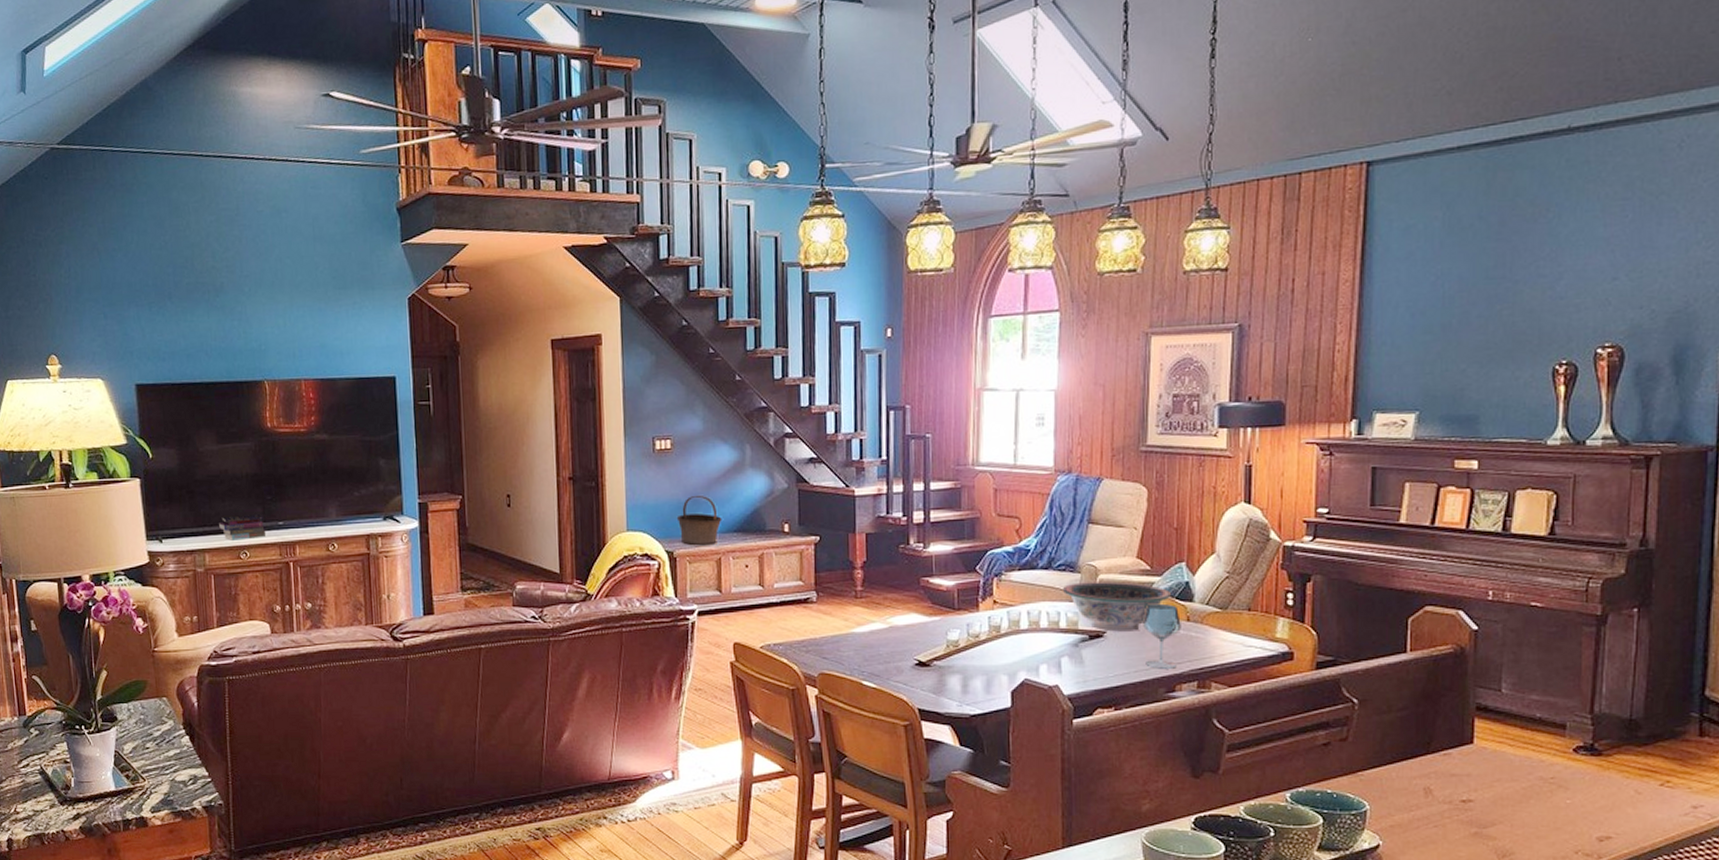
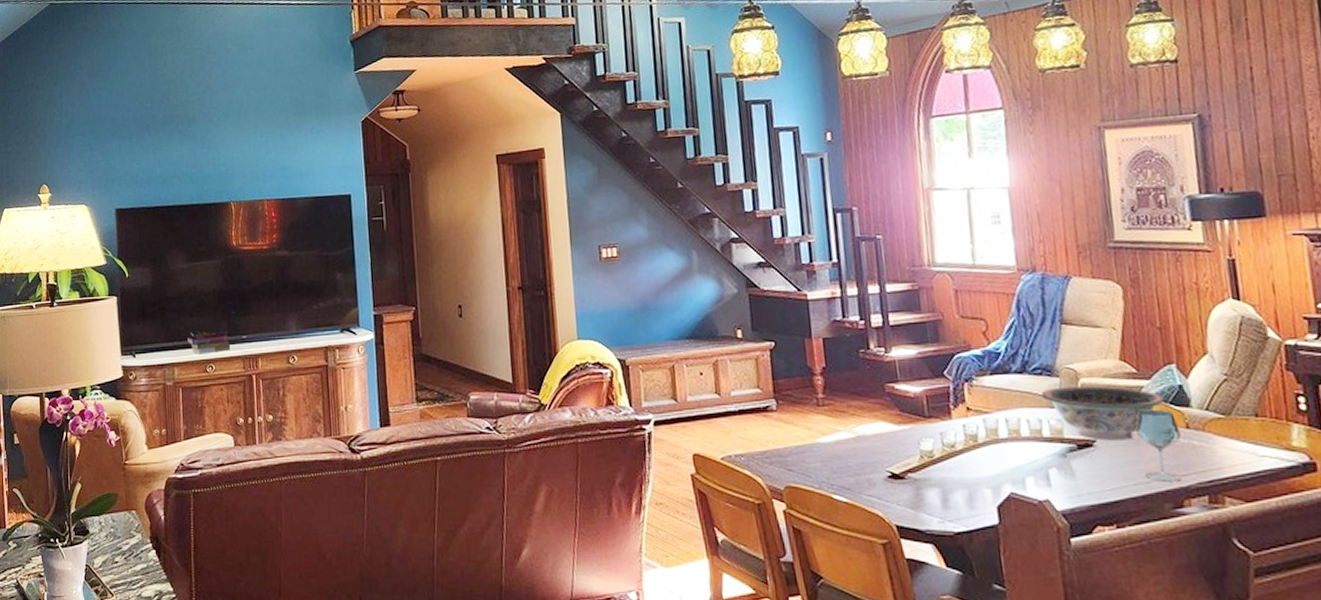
basket: present [676,496,722,546] -> none [626,303,673,354]

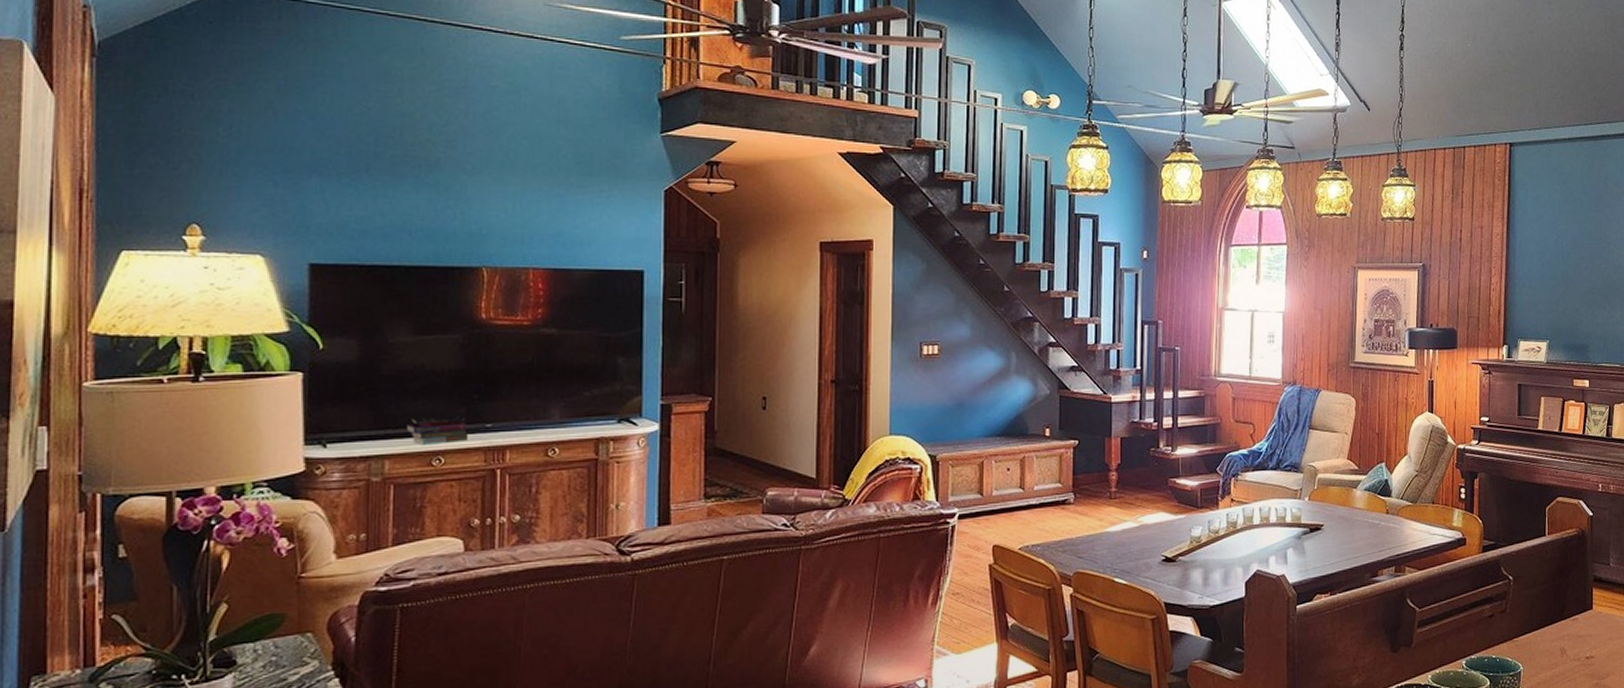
decorative bowl: present [1040,386,1164,441] -> none [1288,480,1374,525]
wine glass: present [1136,409,1182,482] -> none [1353,498,1382,557]

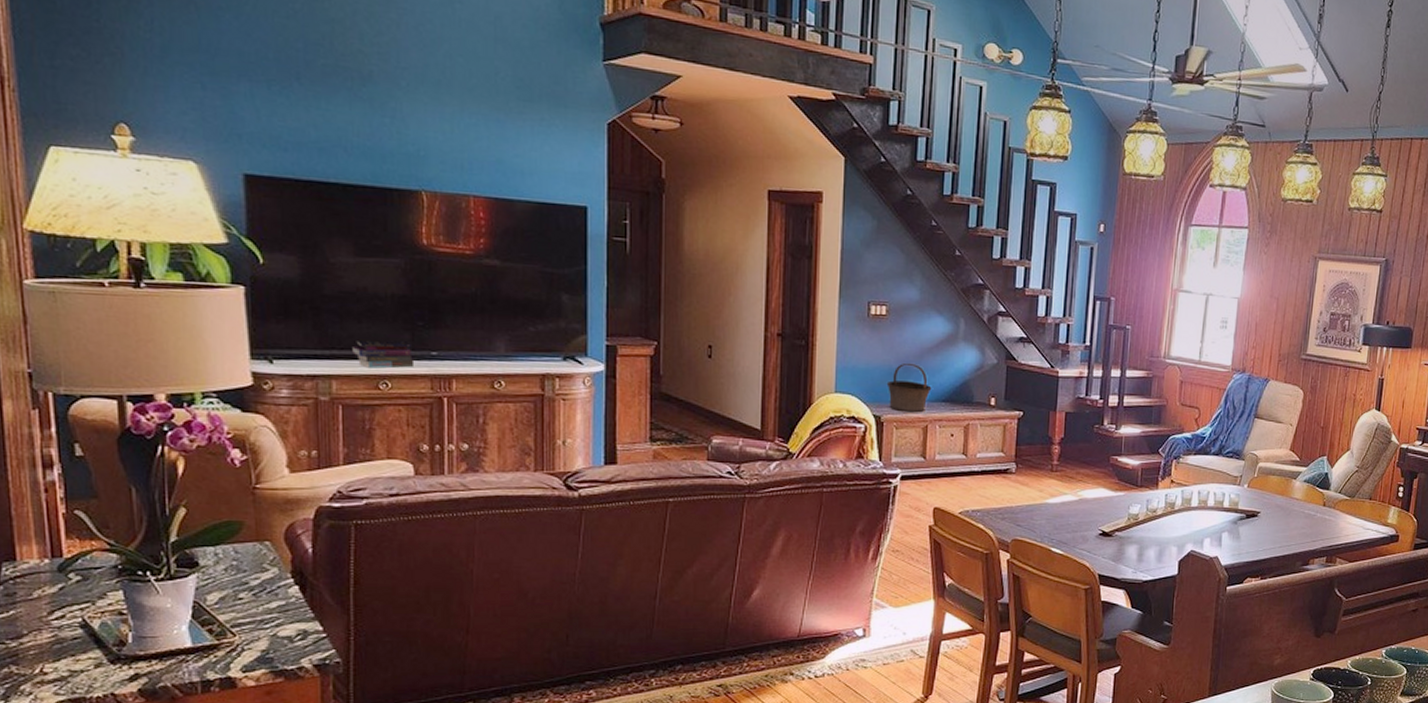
basket: none [941,401,986,450] -> present [886,364,932,413]

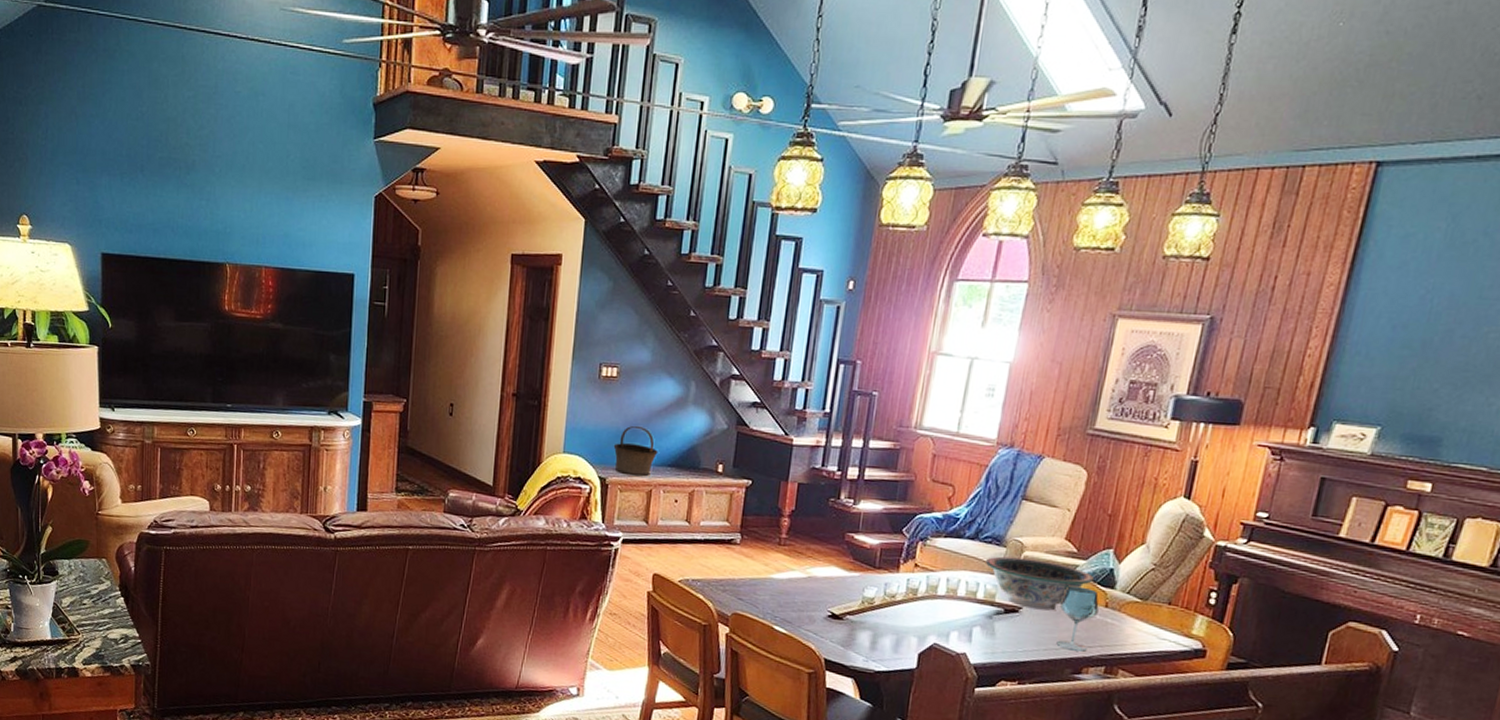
books: present [352,340,415,369] -> none [170,393,214,418]
decorative bowl: none [1228,468,1313,513] -> present [984,556,1093,611]
wine glass: none [1288,490,1319,546] -> present [1056,585,1099,652]

